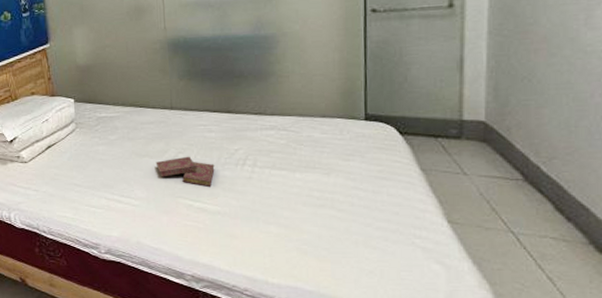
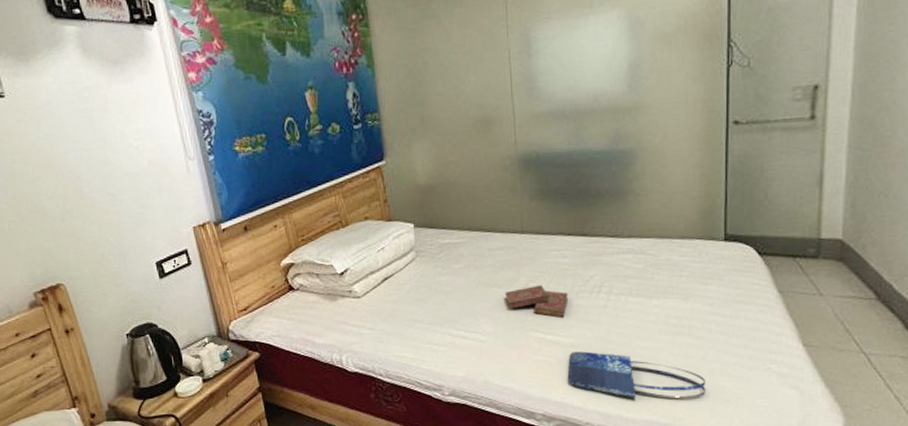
shopping bag: none [214,219,349,267] -> present [567,351,705,398]

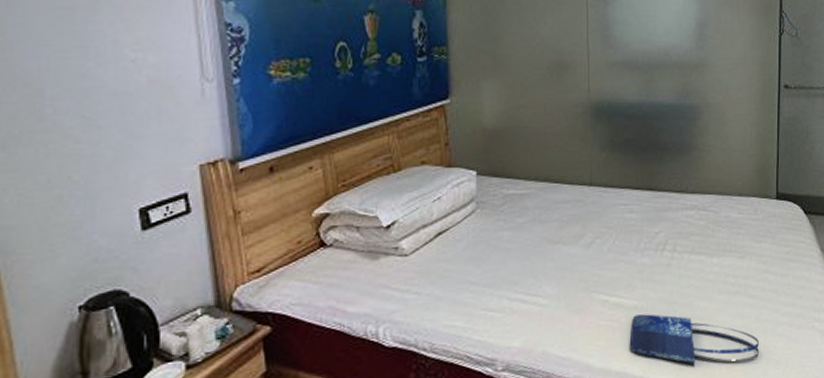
book: present [504,284,569,318] -> none [569,241,634,277]

